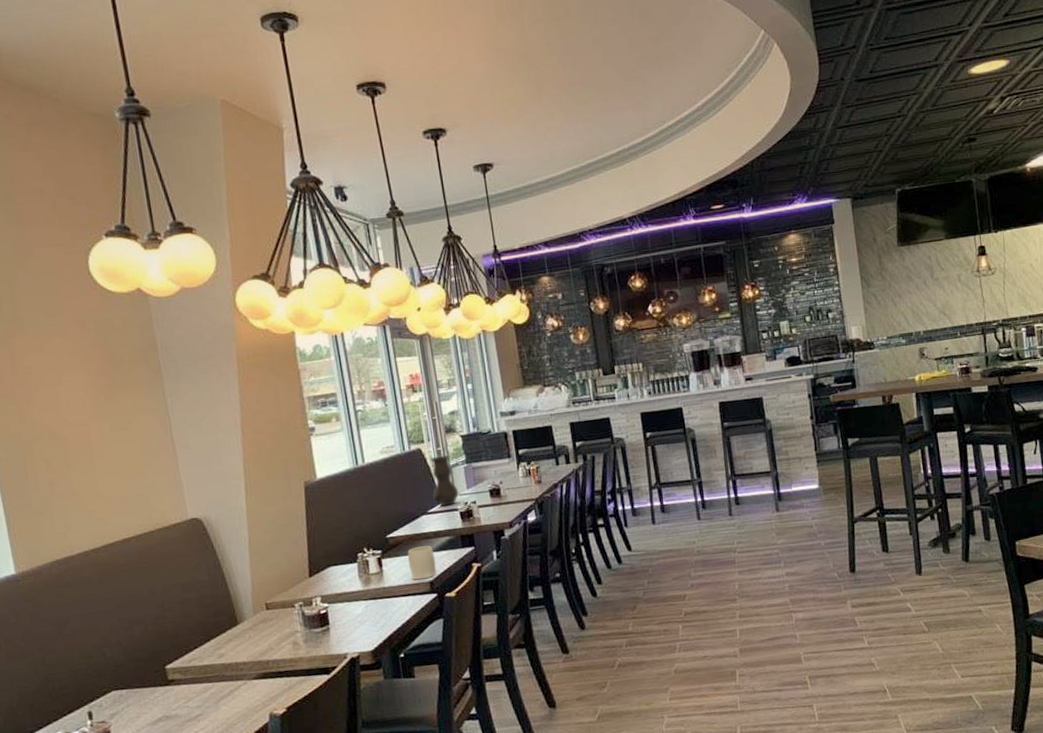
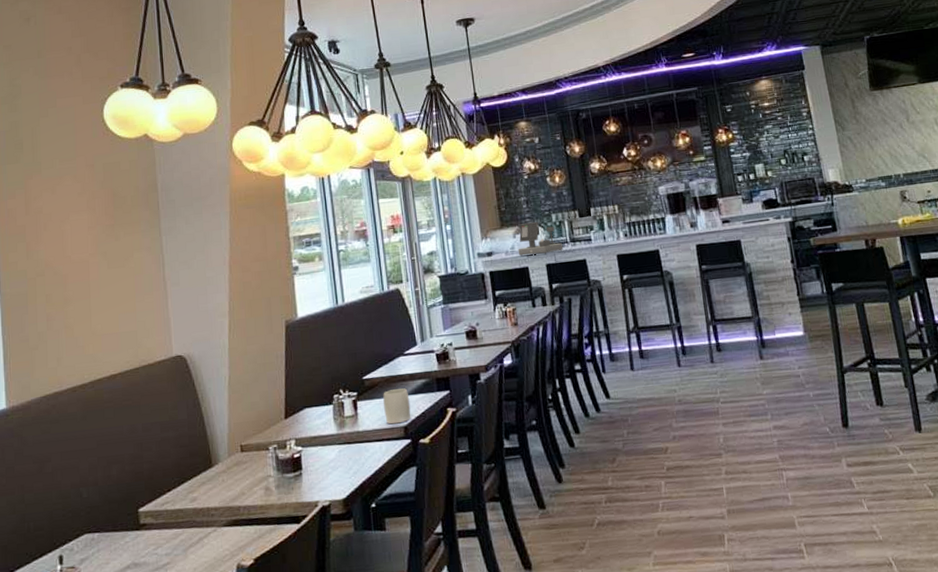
vase: present [429,454,459,507] -> none [407,295,436,348]
cash register: none [541,380,587,416] -> present [518,222,564,257]

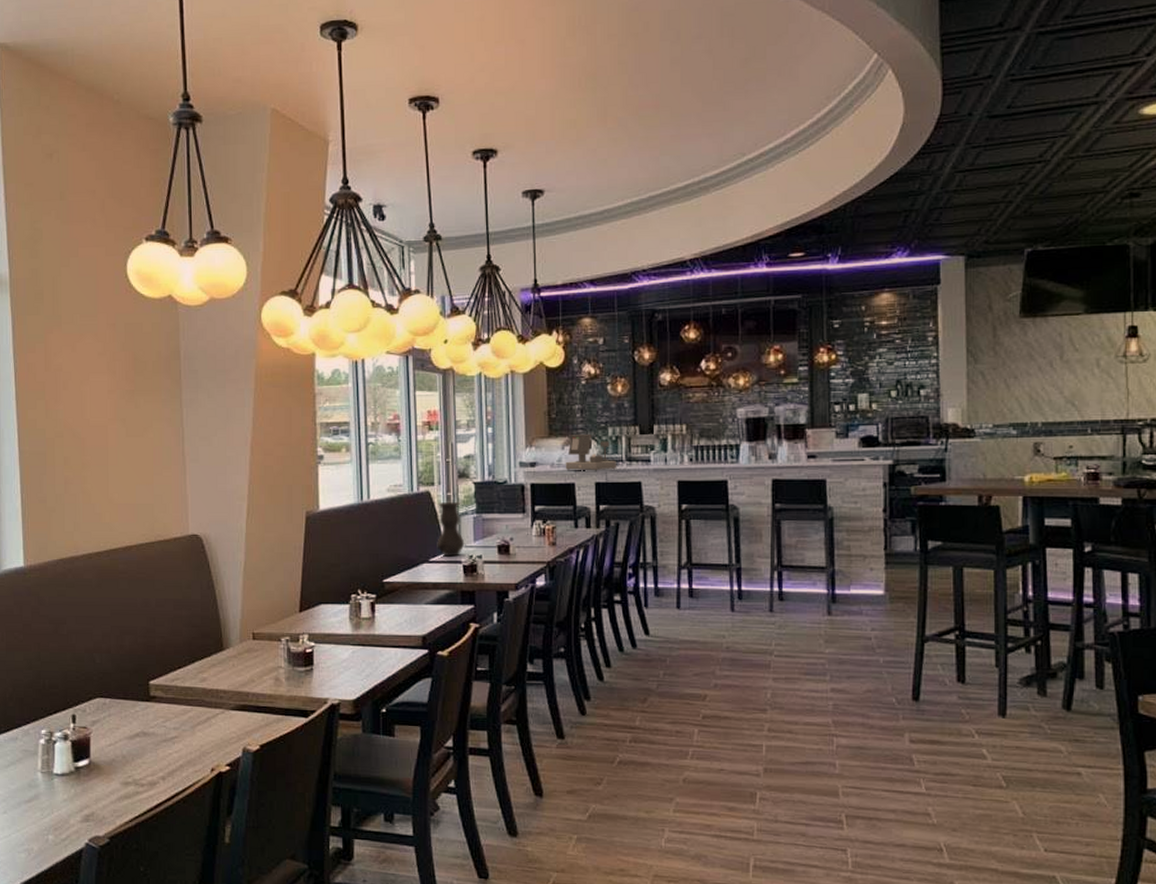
mug: present [383,388,412,425] -> none [403,597,431,632]
vase: none [407,295,436,348] -> present [437,501,465,557]

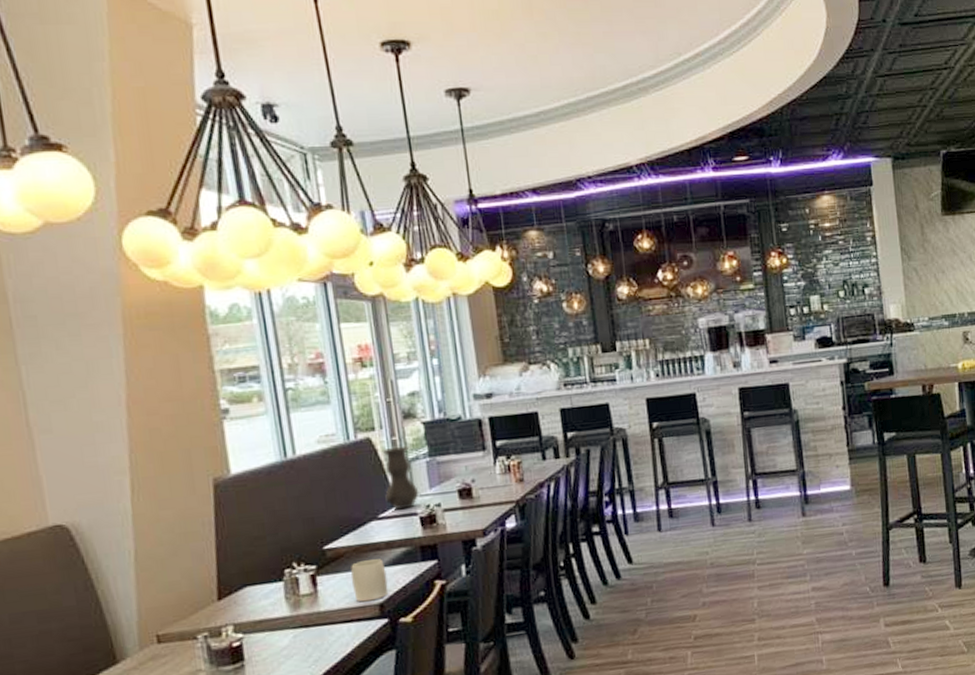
mug: none [403,597,431,632] -> present [351,559,389,602]
cash register: present [565,435,617,471] -> none [525,357,582,400]

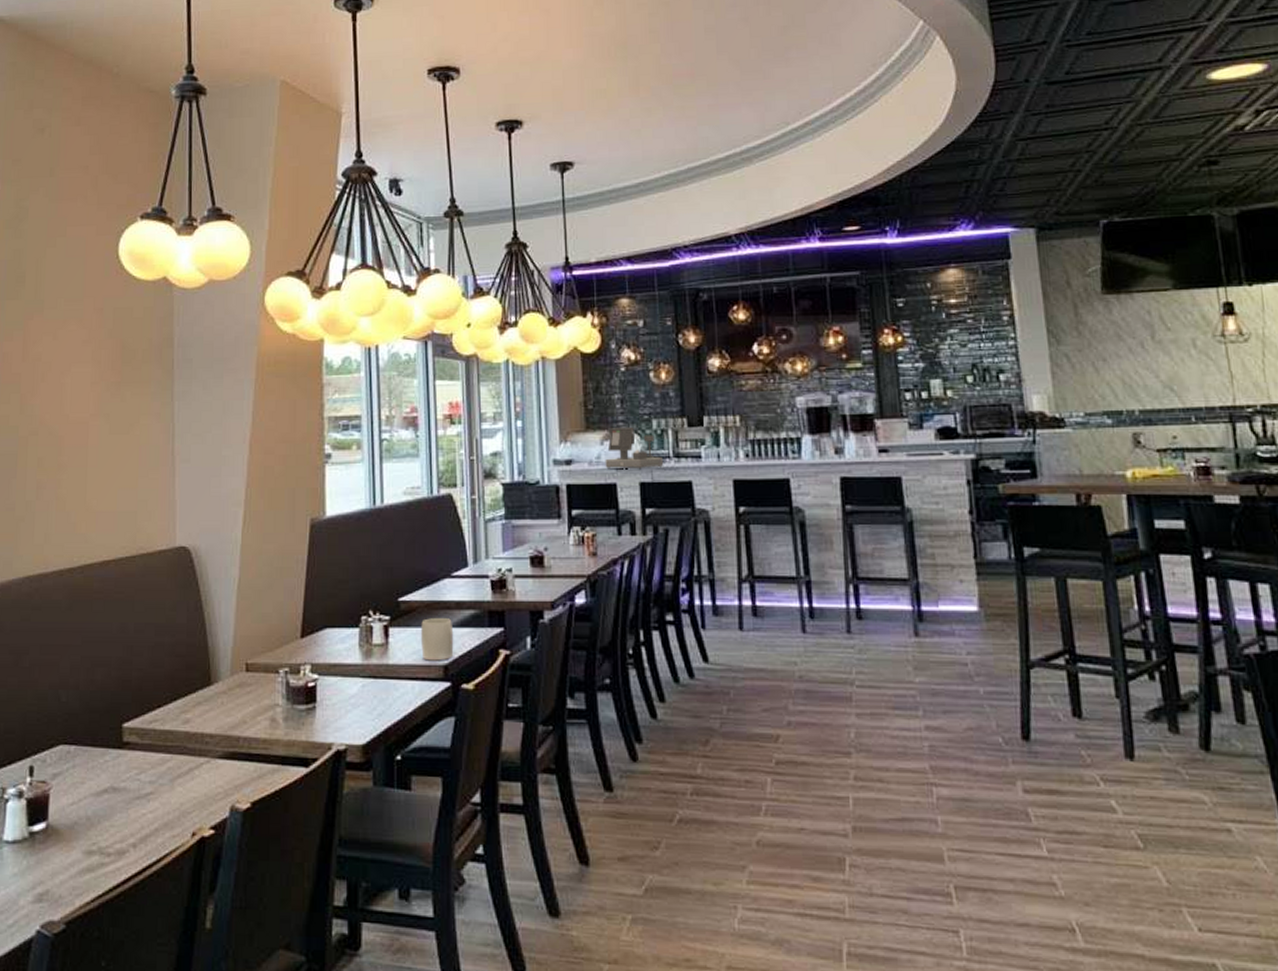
vase: present [381,445,419,510] -> none [460,505,493,570]
cash register: none [525,357,582,400] -> present [605,428,664,470]

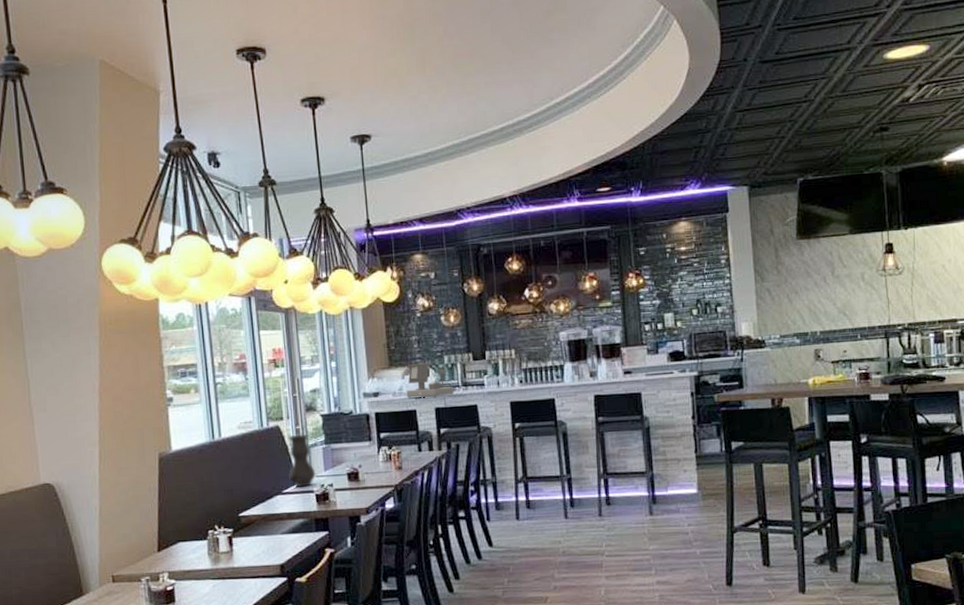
mug: present [421,618,454,661] -> none [259,527,288,562]
vase: none [460,505,493,570] -> present [288,434,316,487]

